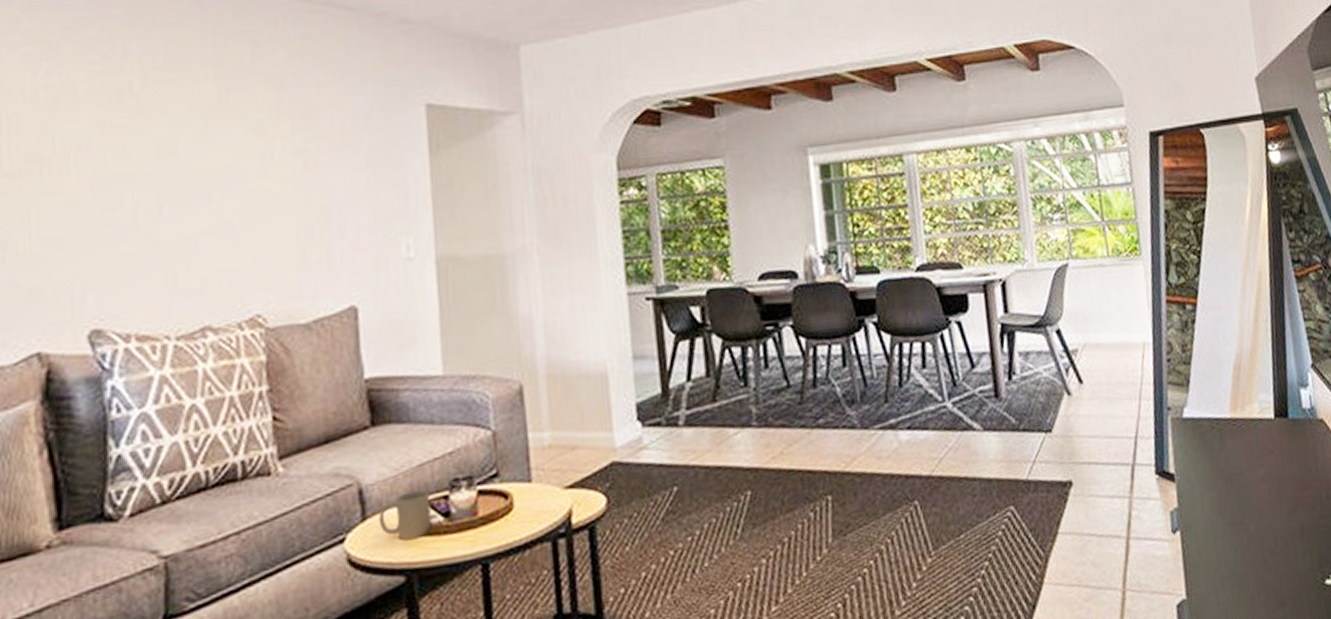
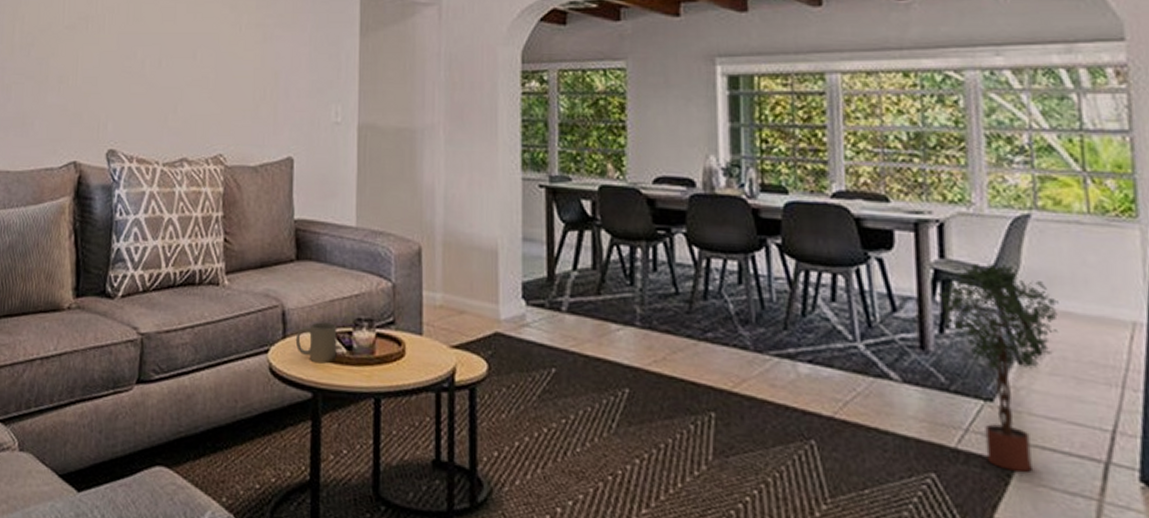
potted tree: none [1005,310,1094,489] -> present [937,263,1059,472]

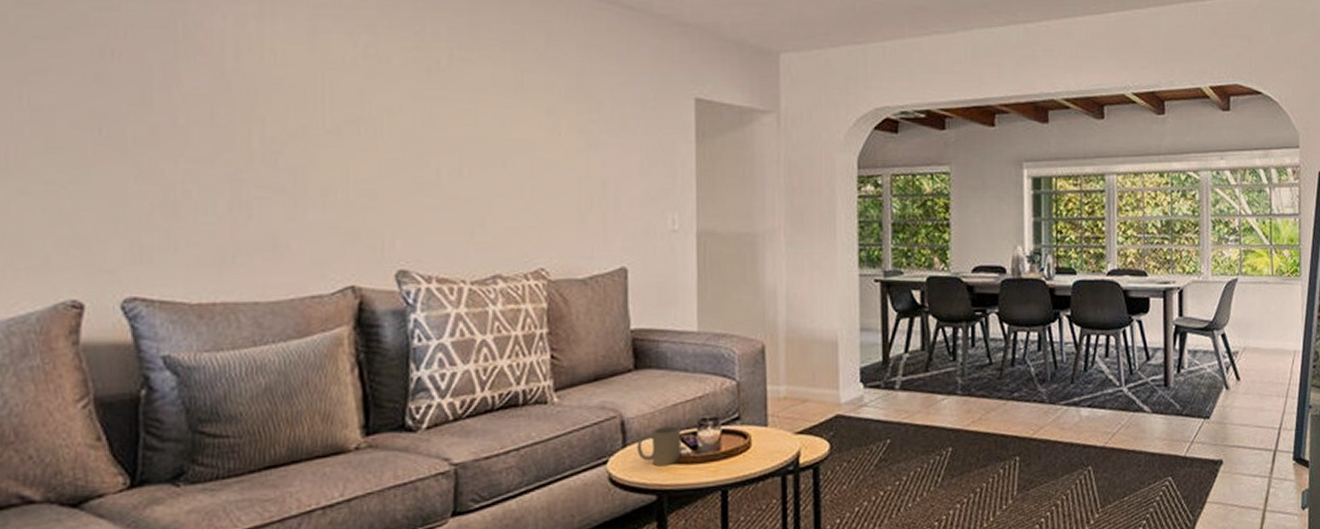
potted tree: present [937,263,1059,472] -> none [1177,317,1252,466]

